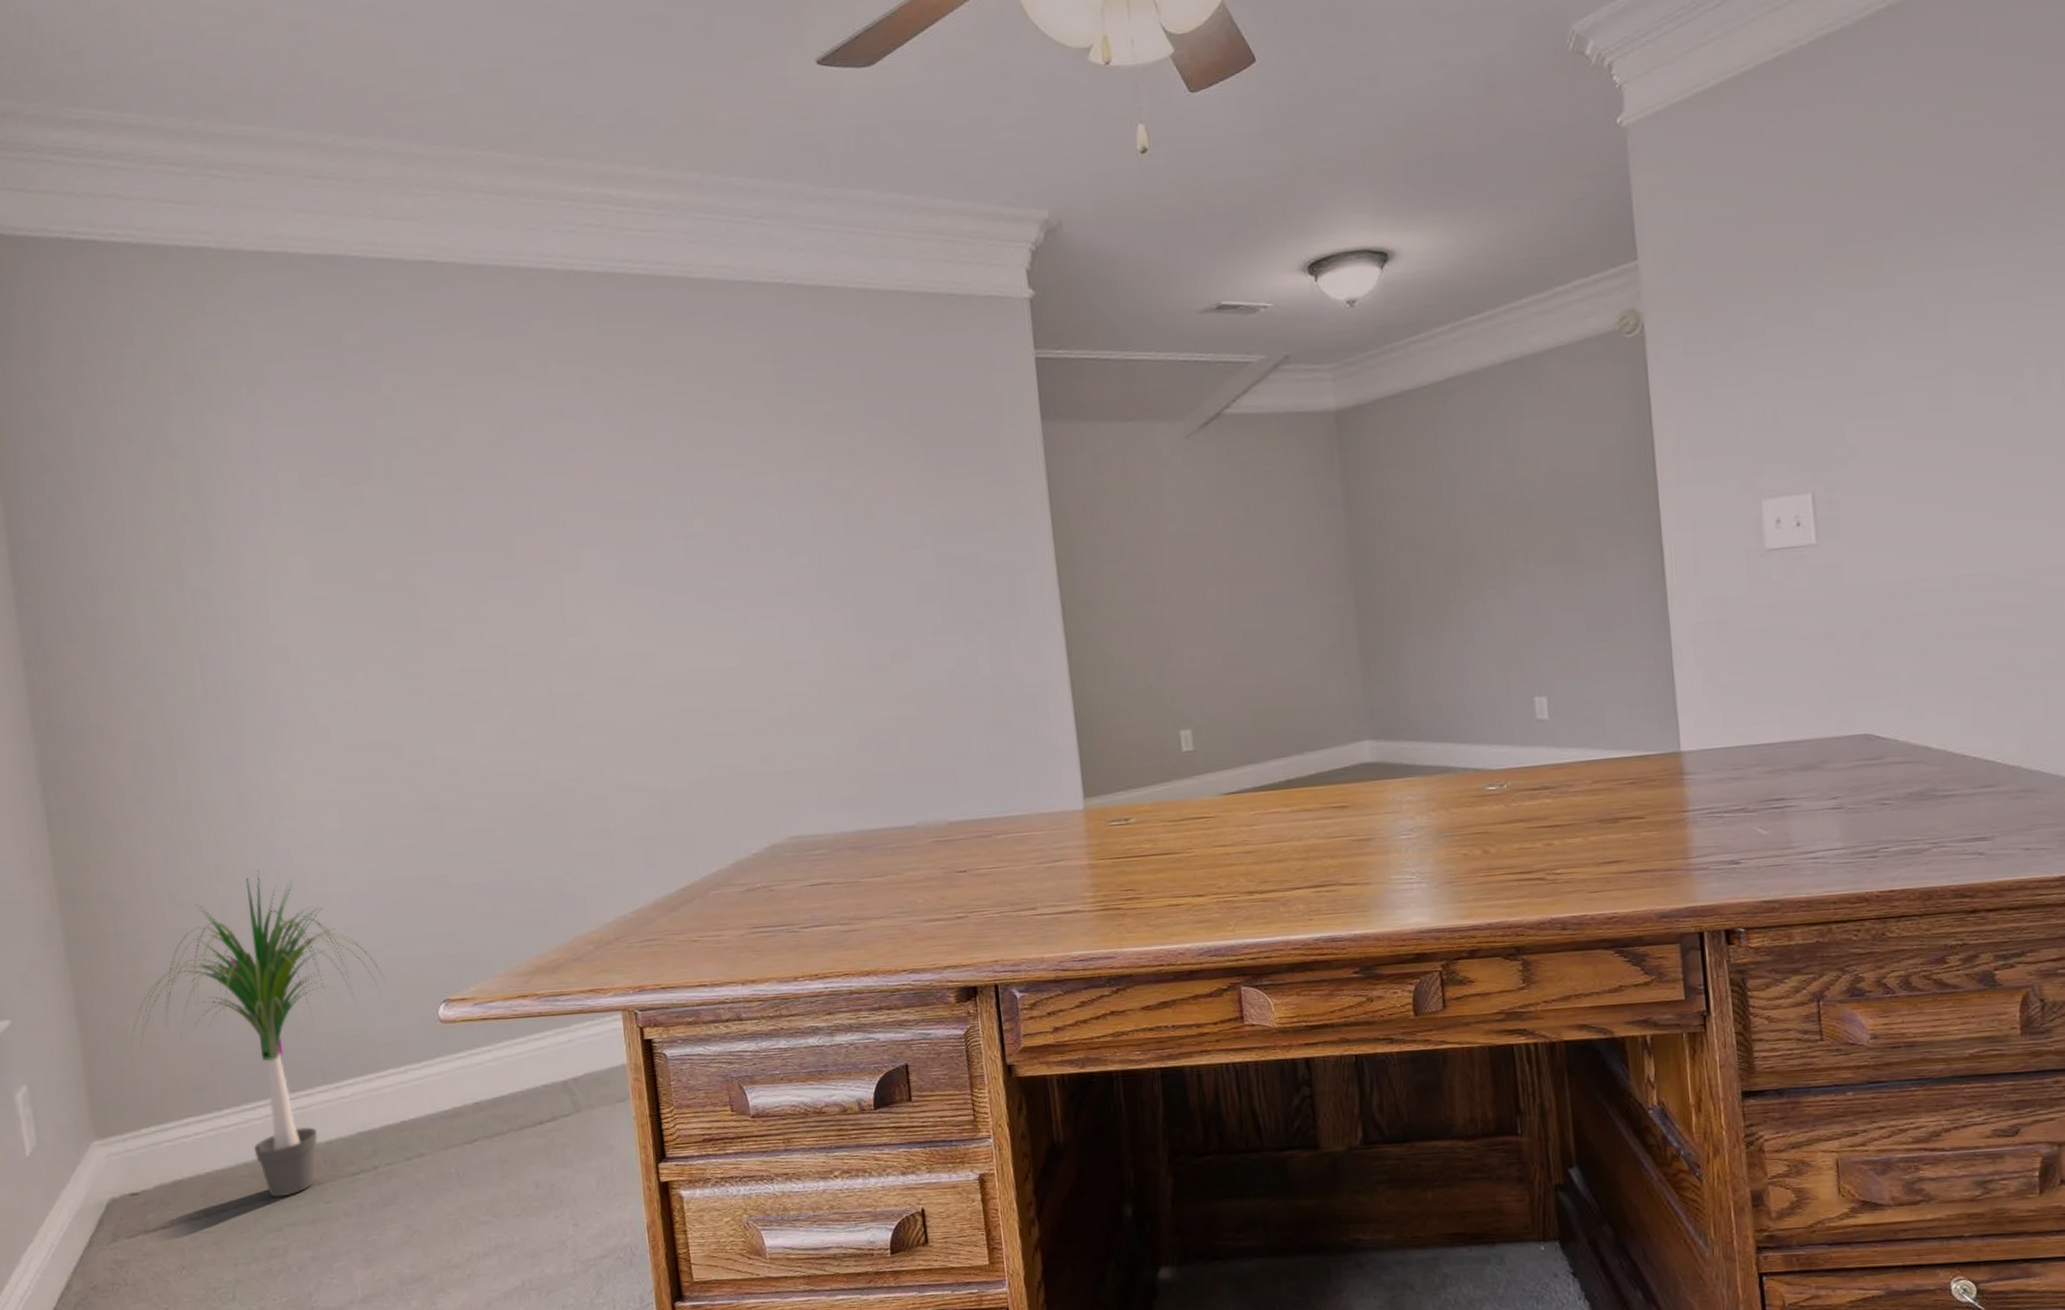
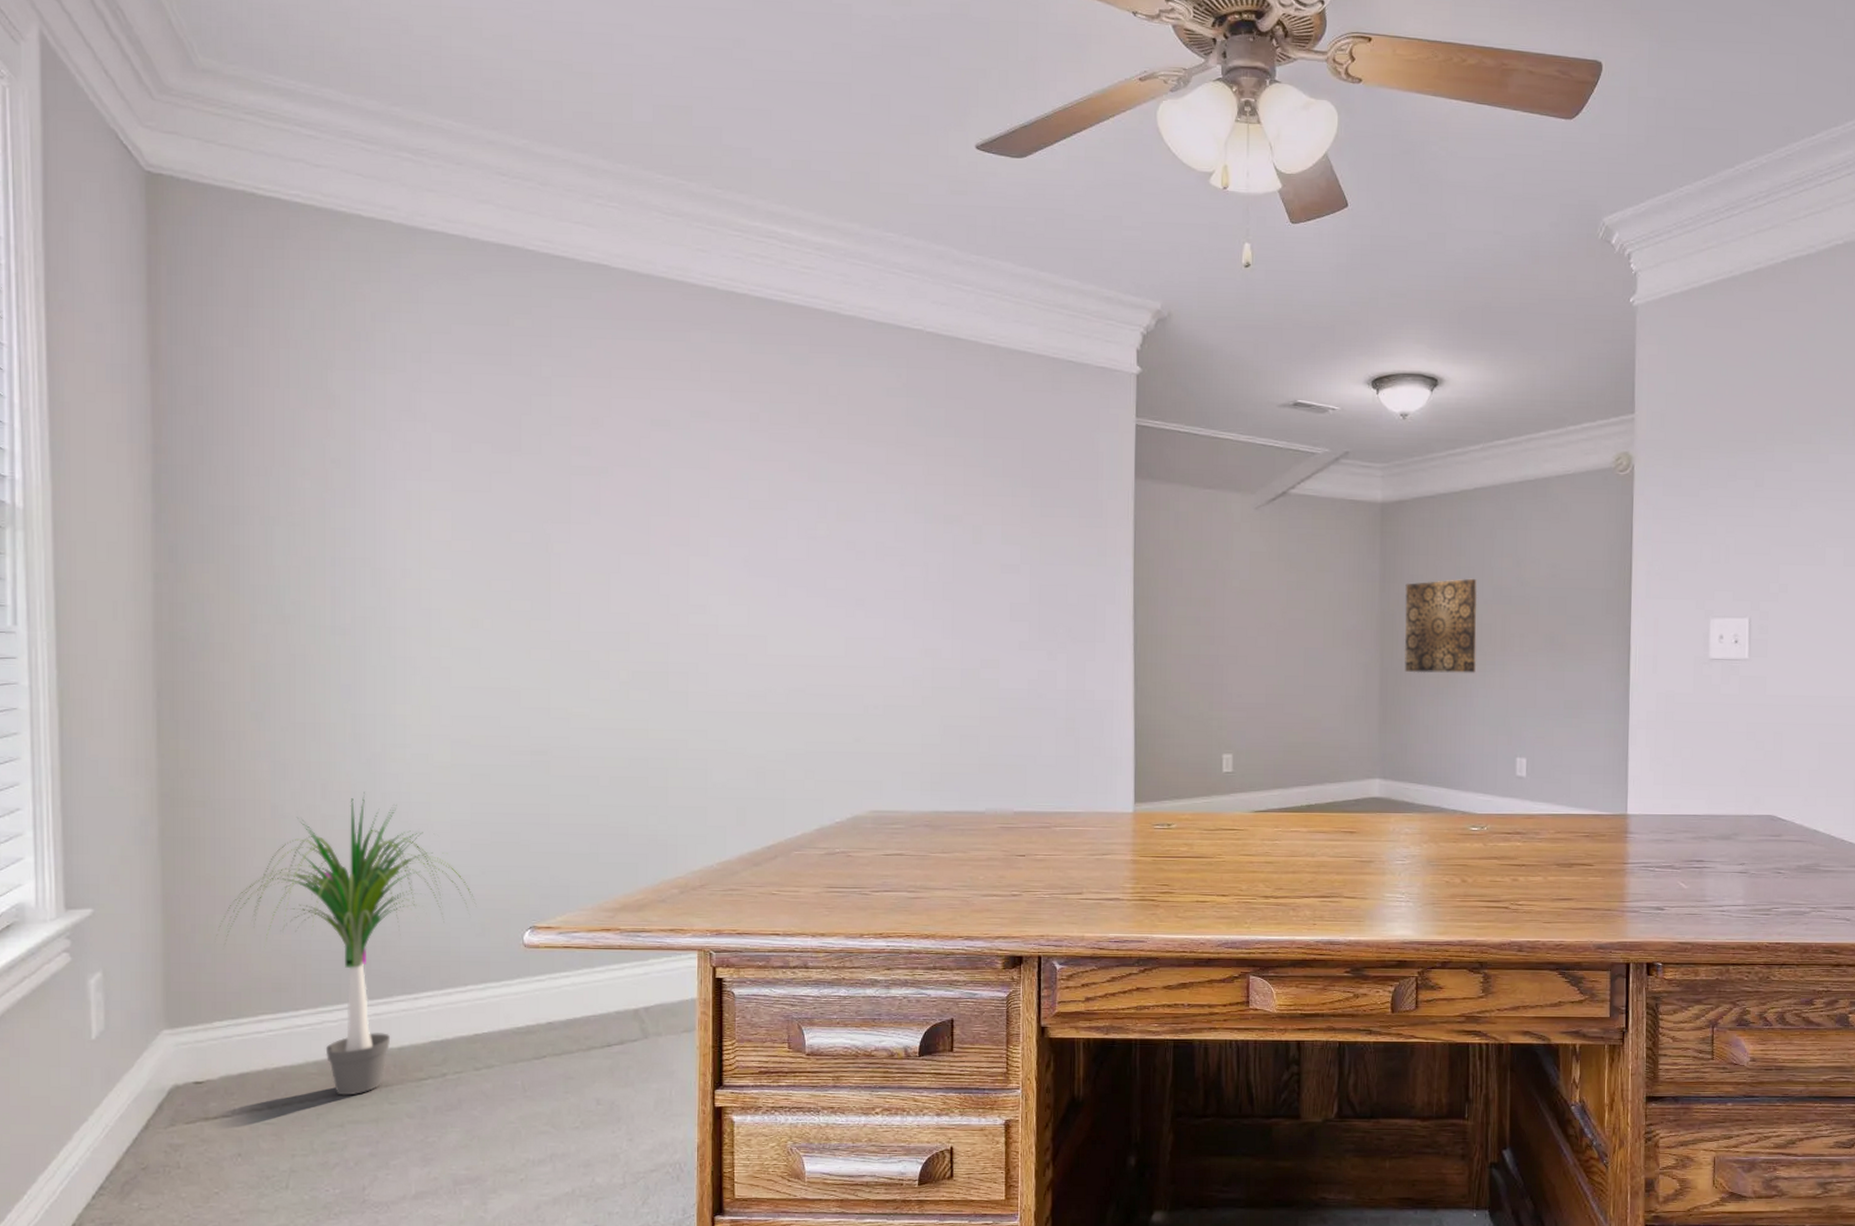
wall art: none [1375,487,1473,610] -> present [1404,578,1478,673]

